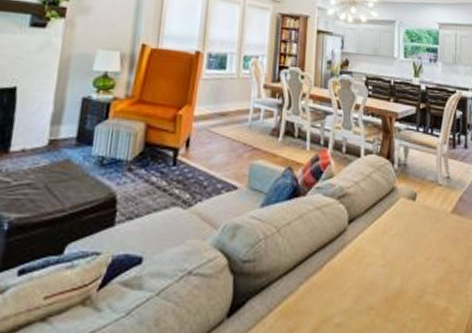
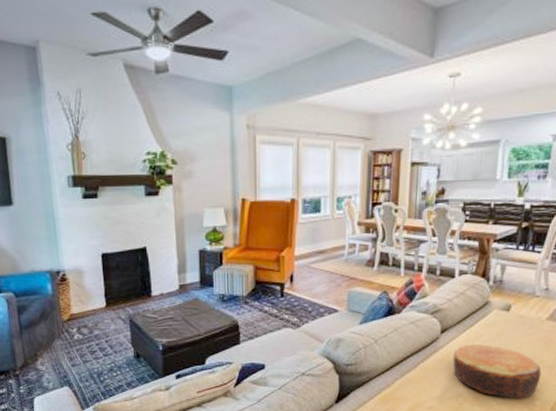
bowl: none [361,239,453,313] -> present [452,344,542,399]

